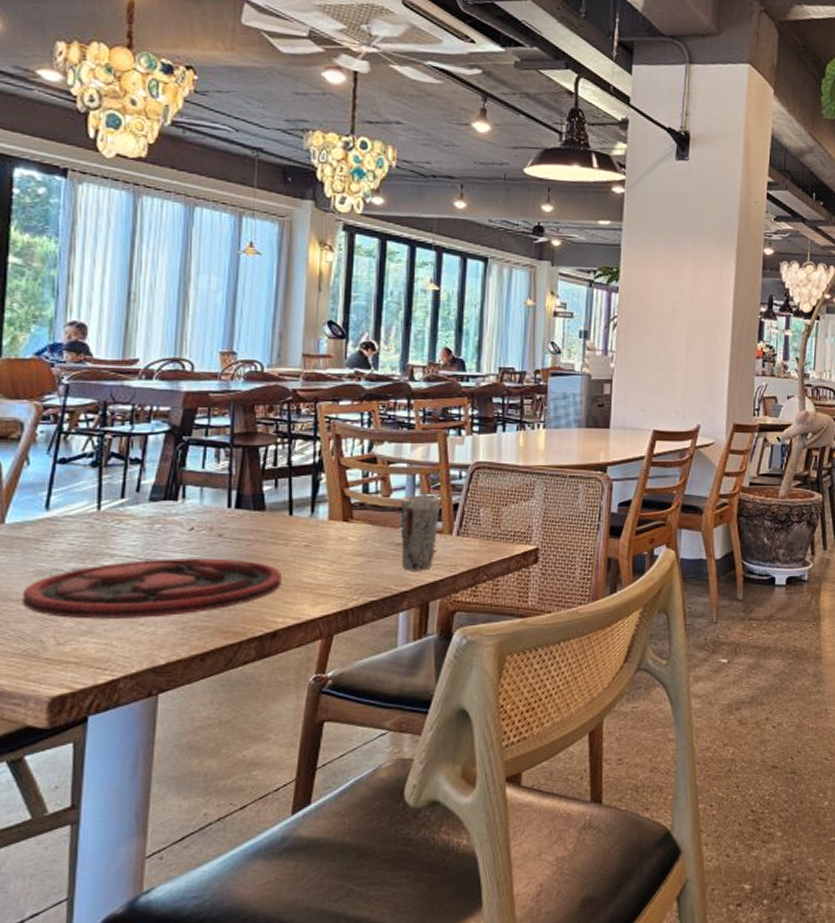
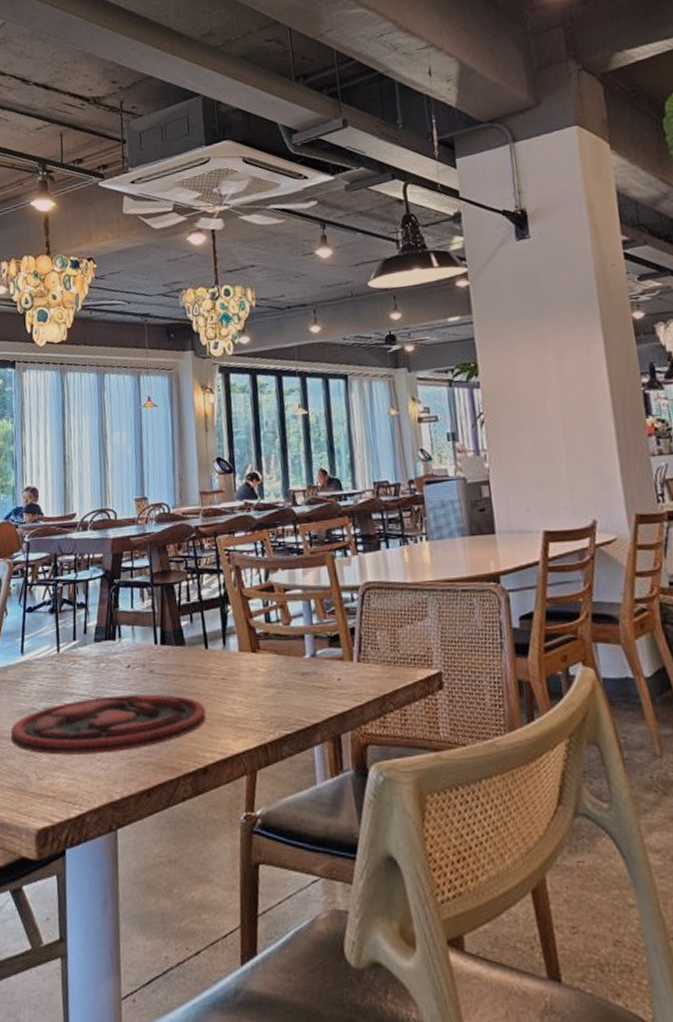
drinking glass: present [400,496,441,571] -> none [300,621,340,702]

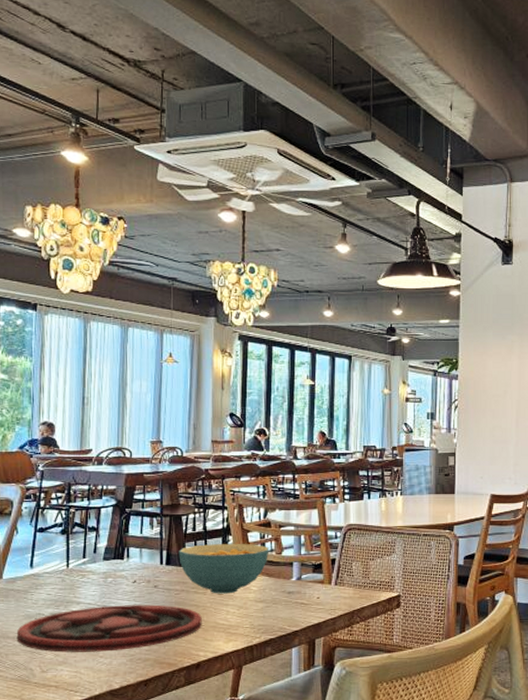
cereal bowl: none [173,613,275,679] -> present [179,544,270,594]

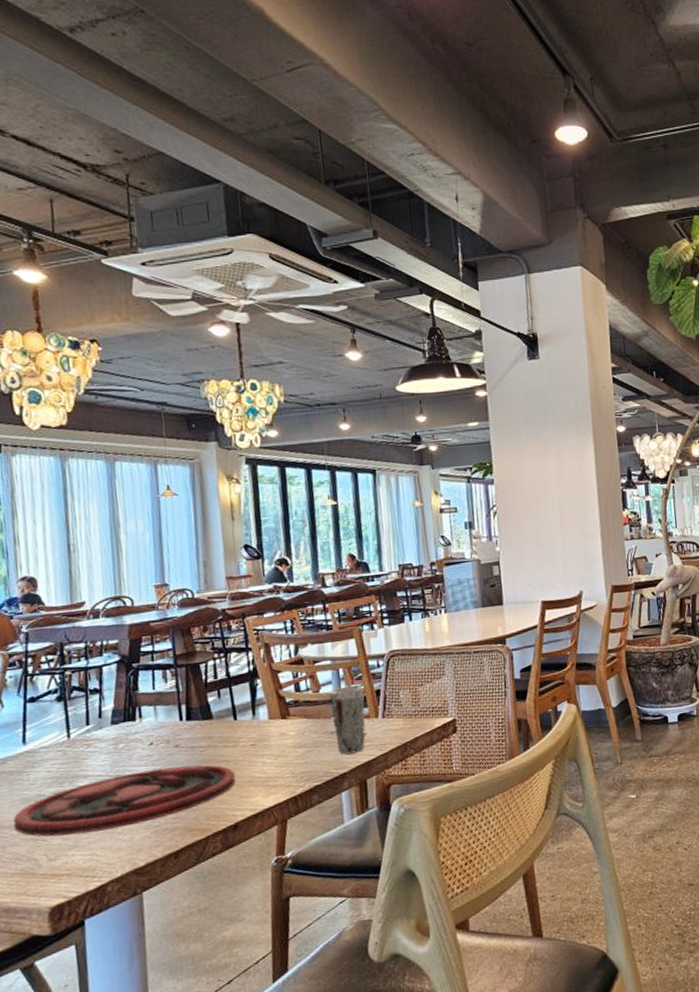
cereal bowl: present [179,544,270,594] -> none [200,684,305,745]
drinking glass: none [290,553,322,614] -> present [329,685,366,755]

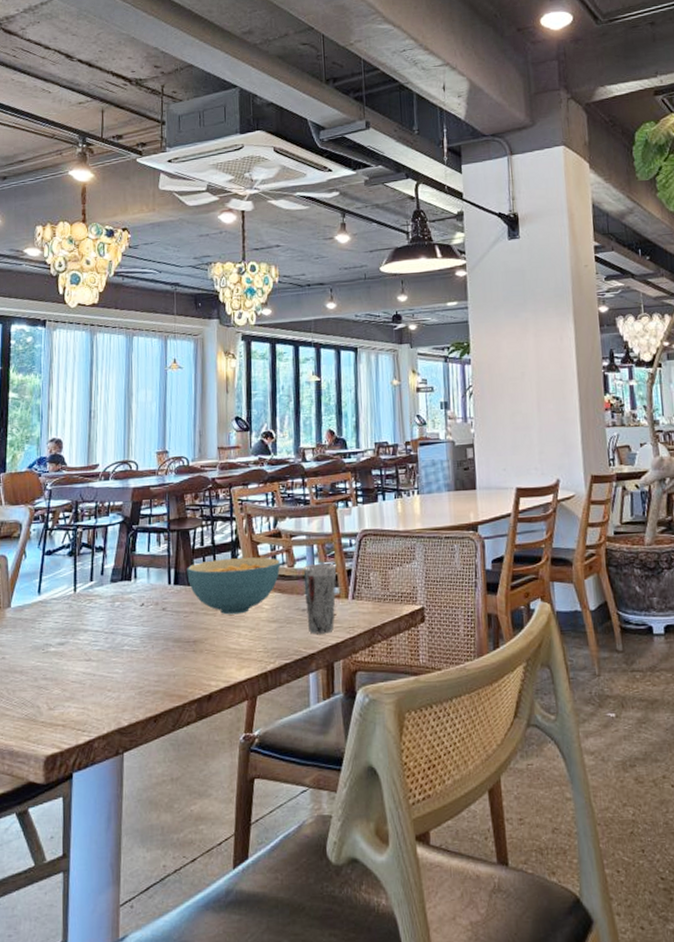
plate: present [12,764,236,837] -> none [23,629,213,687]
cereal bowl: none [200,684,305,745] -> present [187,557,281,615]

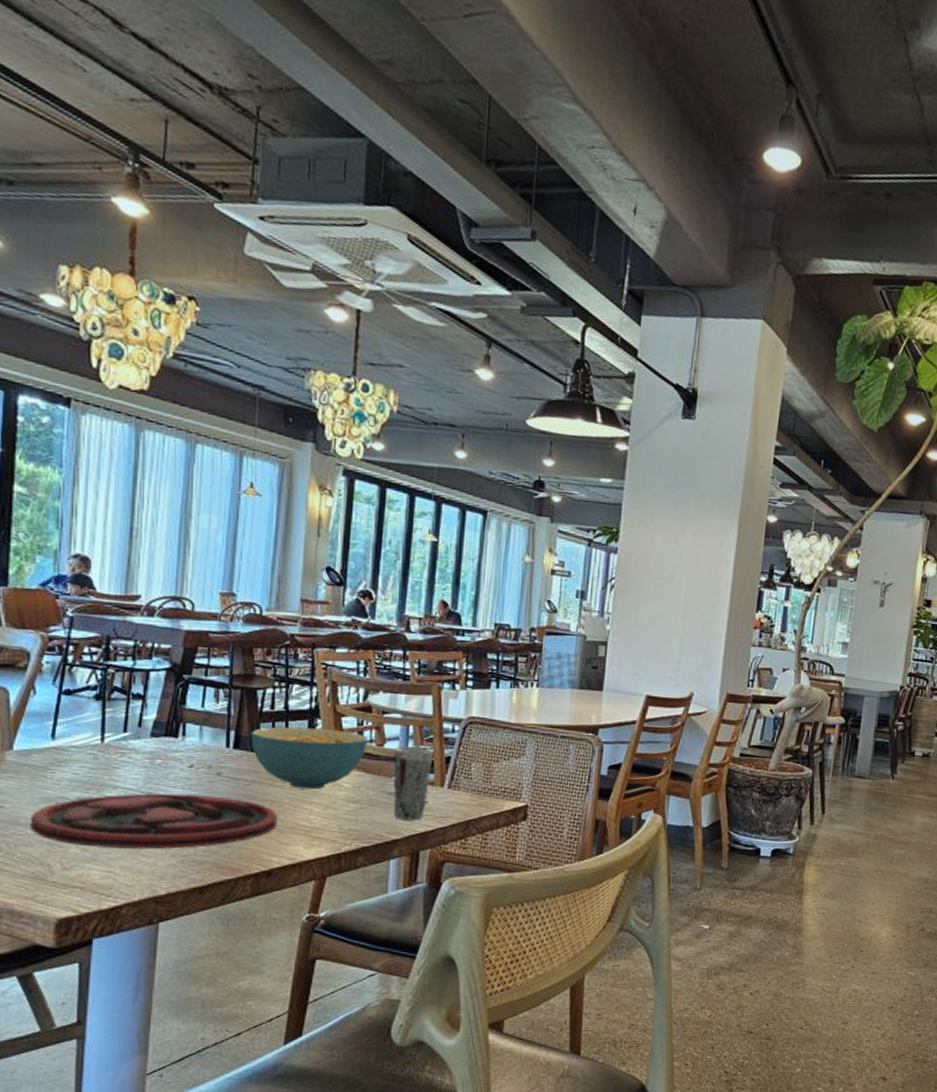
plate: none [23,629,213,687] -> present [30,793,277,850]

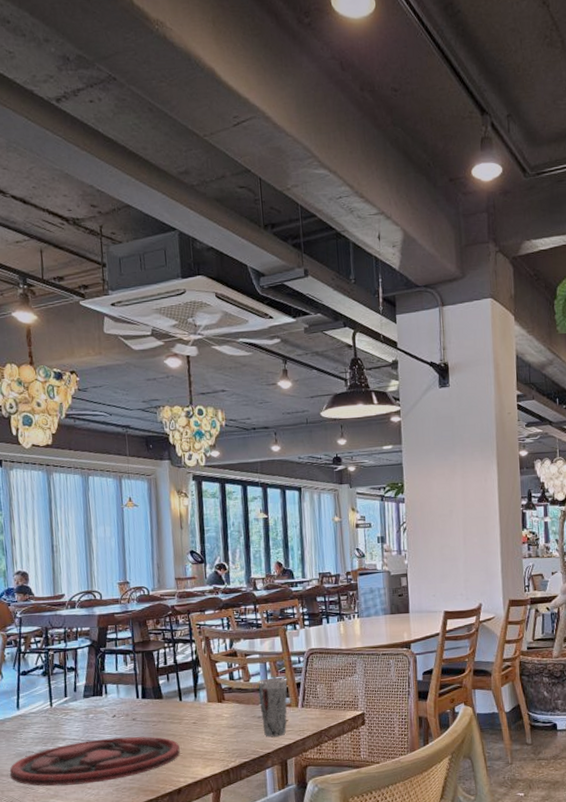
cereal bowl: present [251,727,369,790] -> none [153,673,238,723]

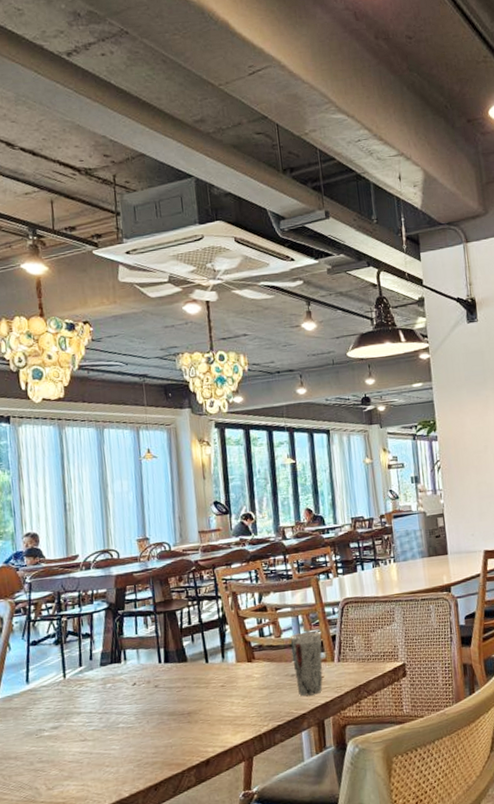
plate: present [9,736,180,787] -> none [17,704,208,768]

